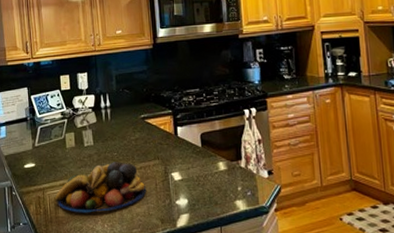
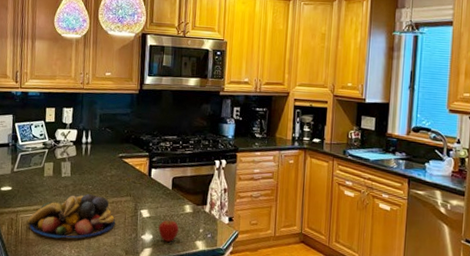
apple: none [193,181,215,206] -> present [158,220,179,243]

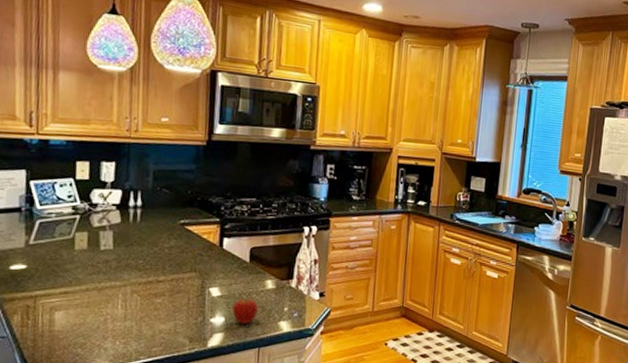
fruit bowl: present [27,194,116,239] -> none [51,271,176,328]

